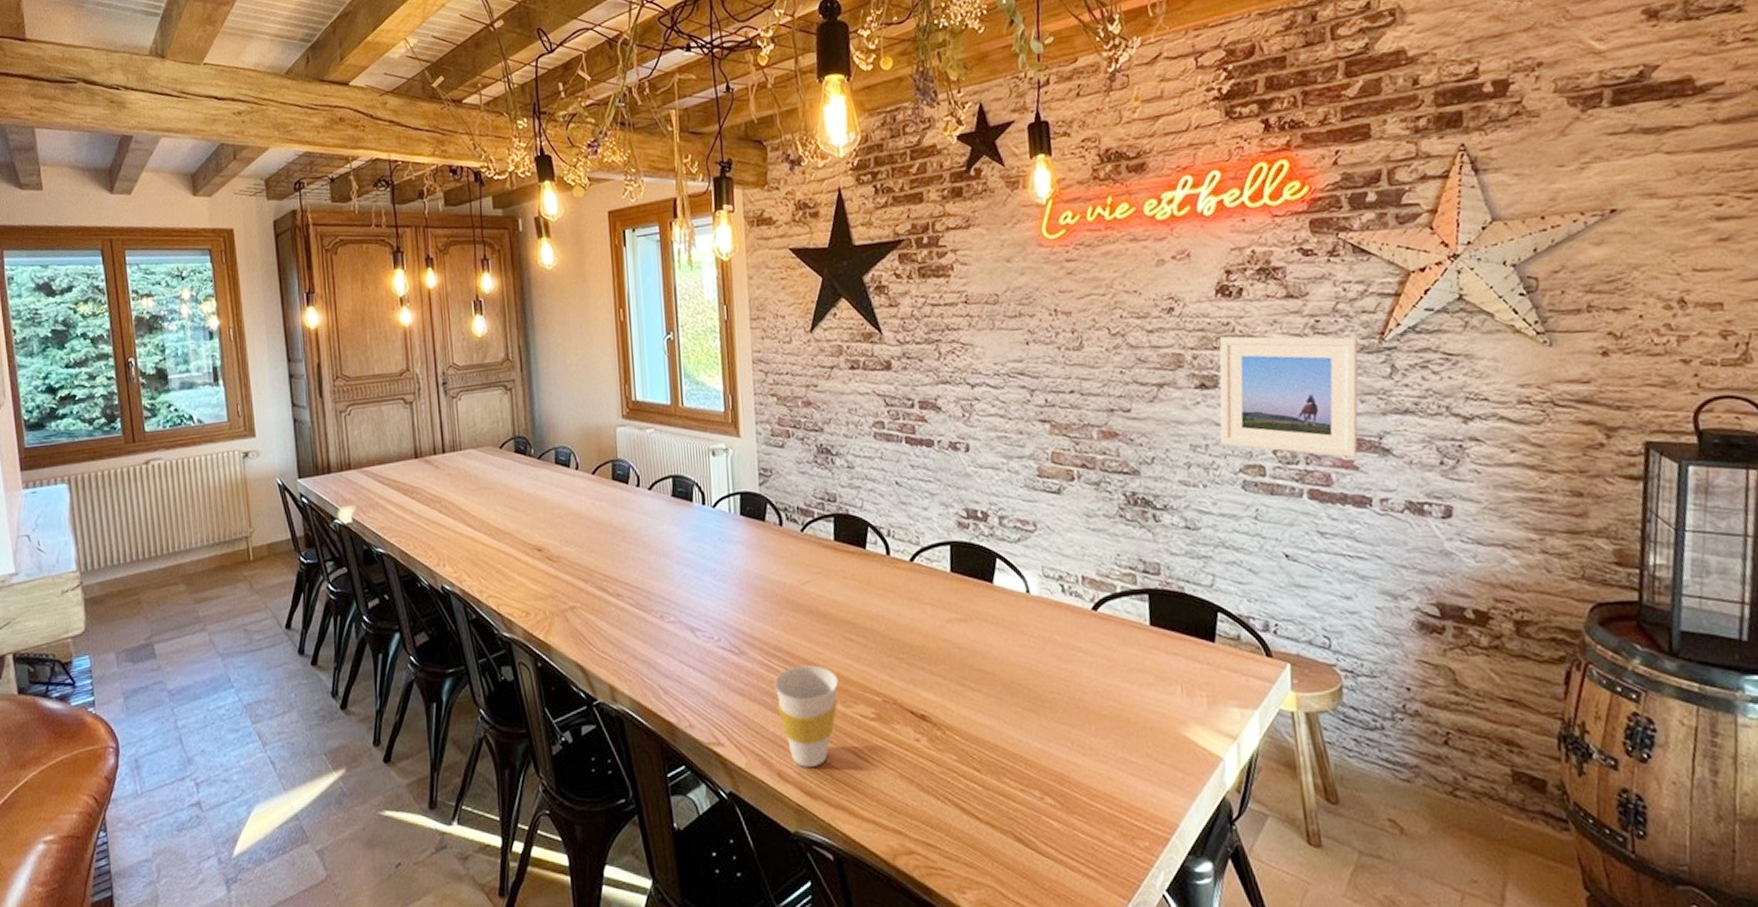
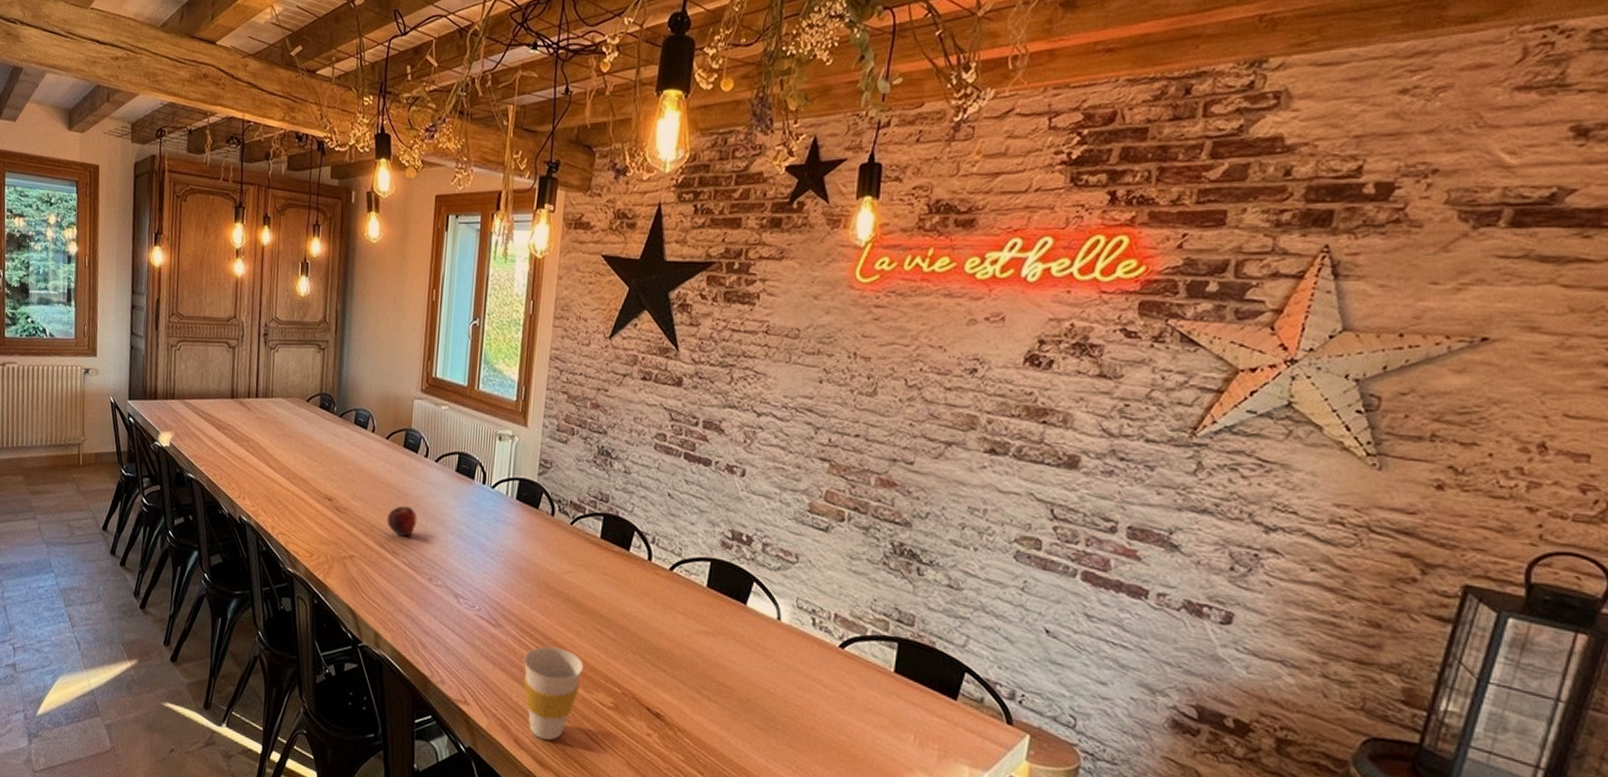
fruit: none [605,542,639,576] -> present [387,505,418,537]
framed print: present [1219,336,1358,458] -> none [1001,406,1166,548]

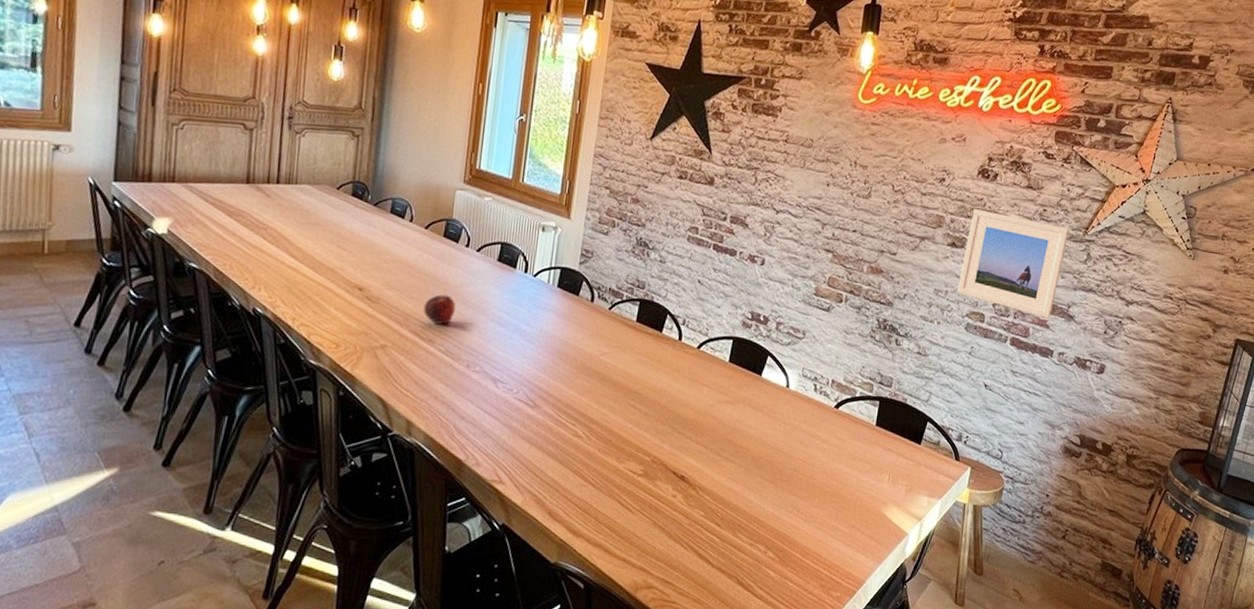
cup: present [523,646,584,740] -> none [559,423,617,510]
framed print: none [1001,406,1166,548] -> present [957,209,1069,319]

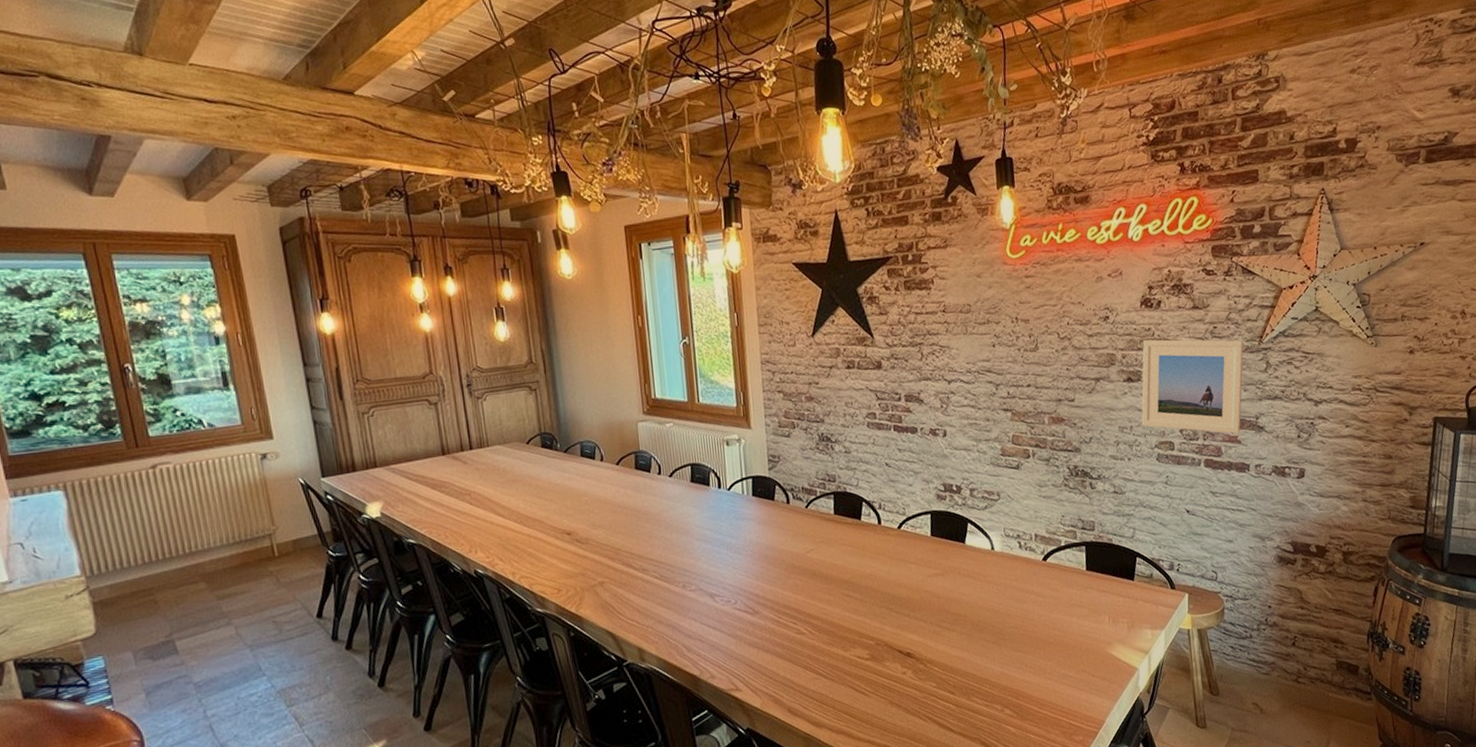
fruit: present [423,294,456,325] -> none [630,523,662,553]

